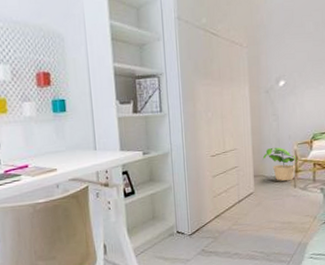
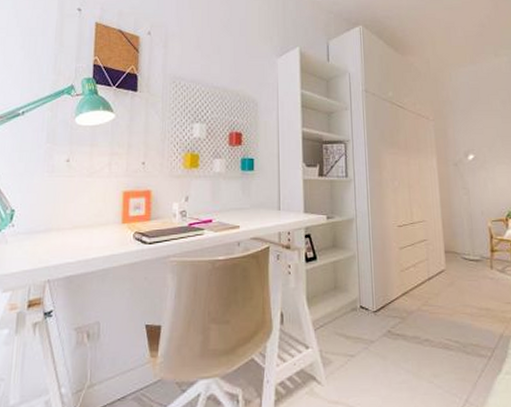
potted plant: present [262,147,298,181] -> none [453,222,493,261]

